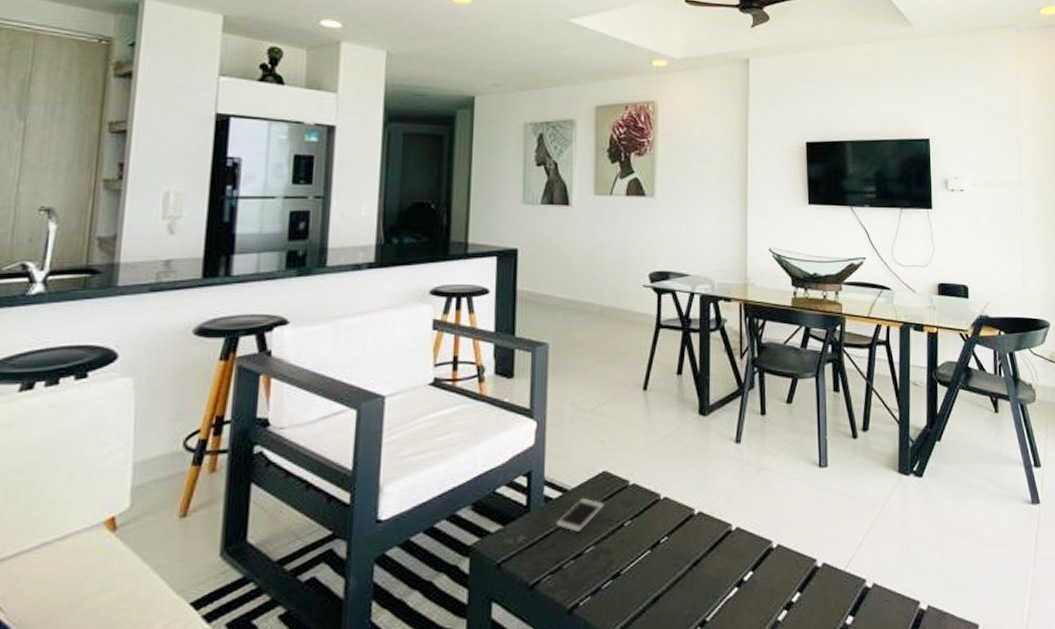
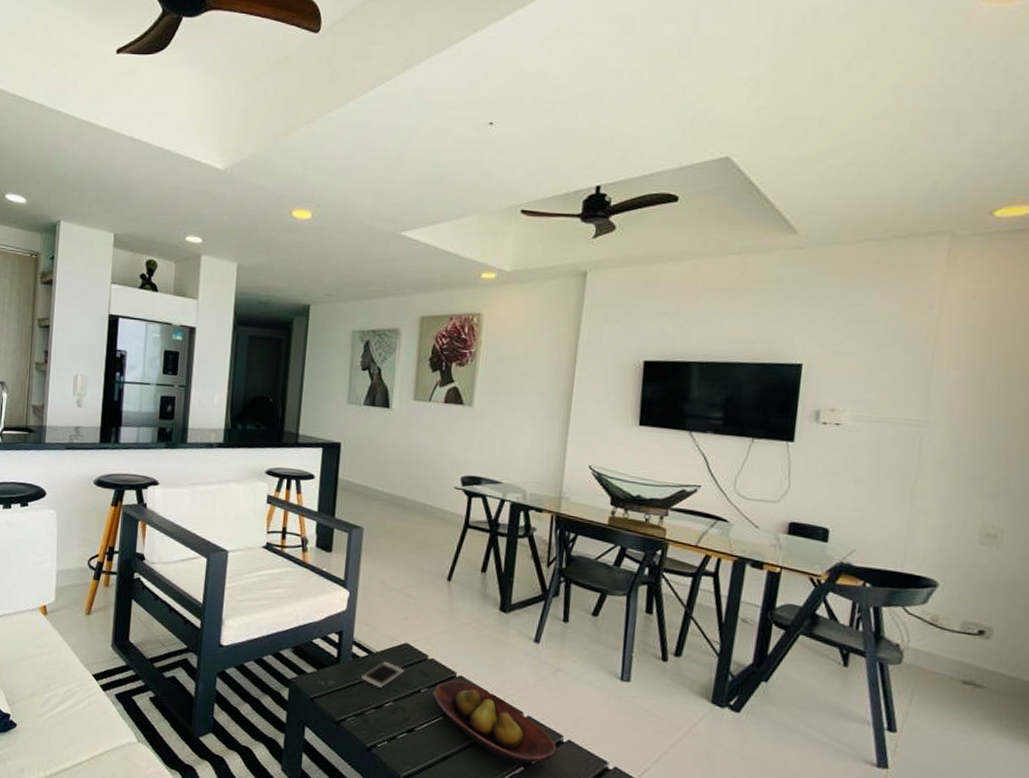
fruit bowl: none [636,503,768,588] -> present [432,680,557,766]

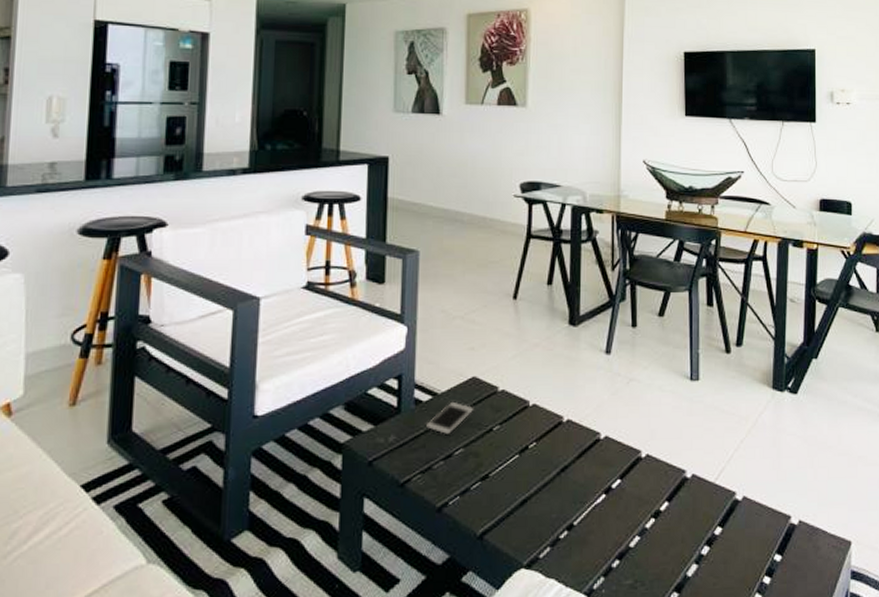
fruit bowl: present [432,680,557,766] -> none [505,410,636,494]

